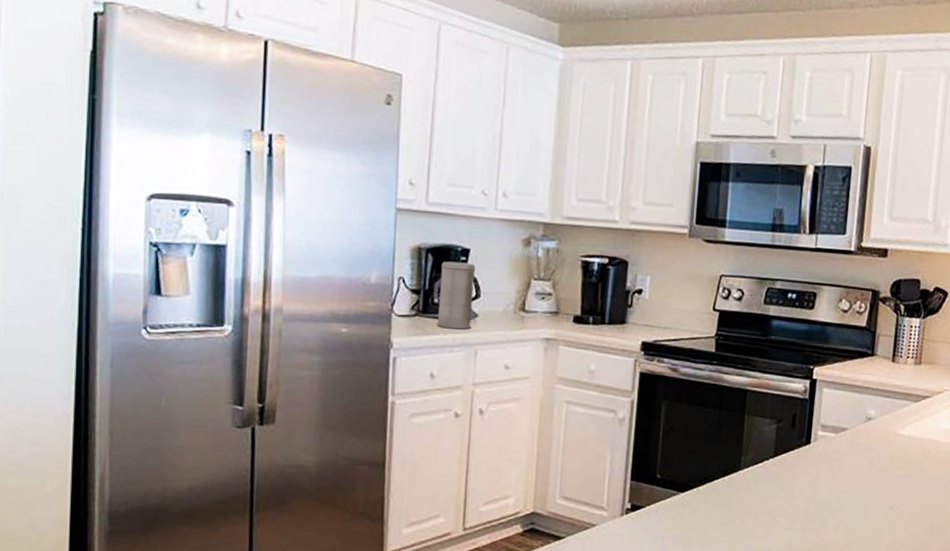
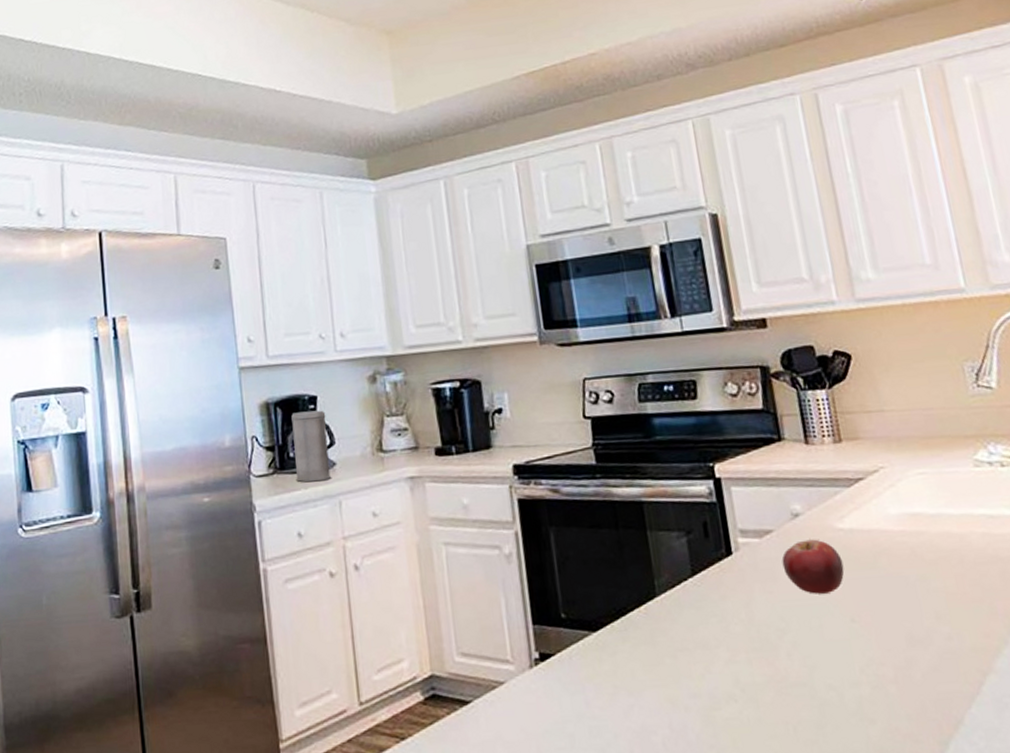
fruit: none [848,440,896,484] -> present [782,539,845,594]

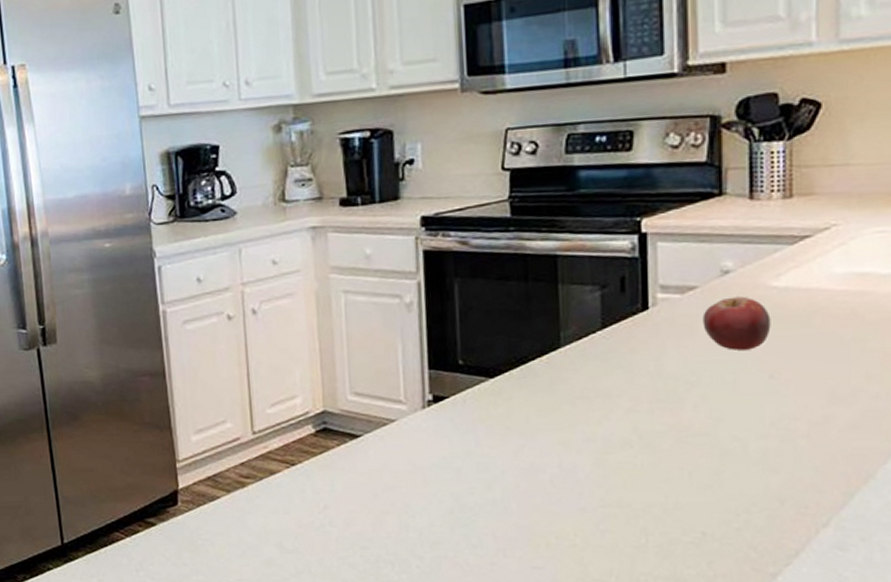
canister: present [291,410,331,483] -> none [192,159,231,231]

